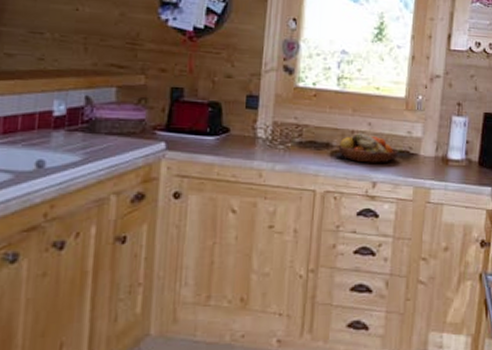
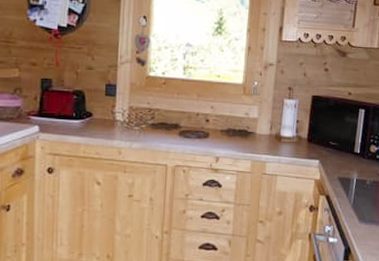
fruit bowl: present [338,132,399,164] -> none [185,114,238,141]

